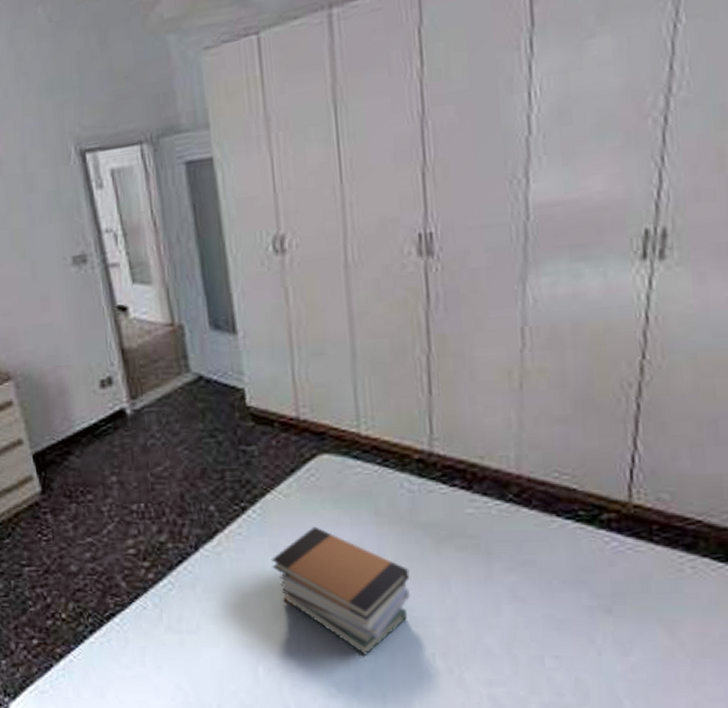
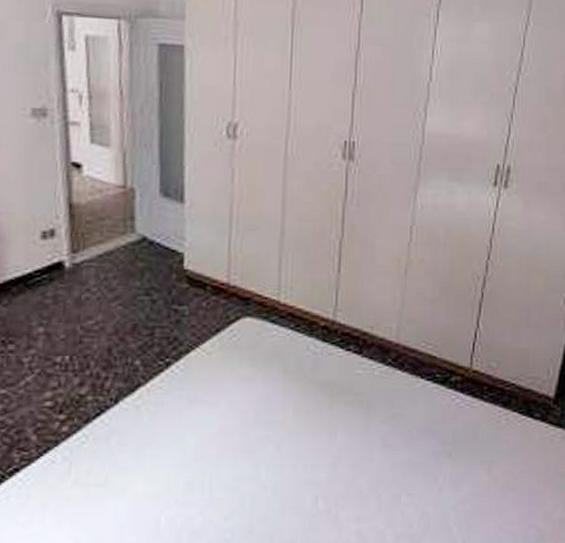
book stack: present [271,526,410,656] -> none [187,382,306,501]

